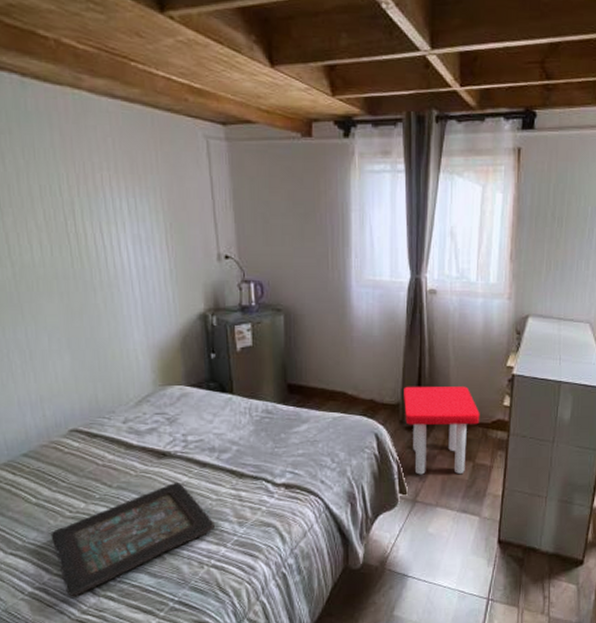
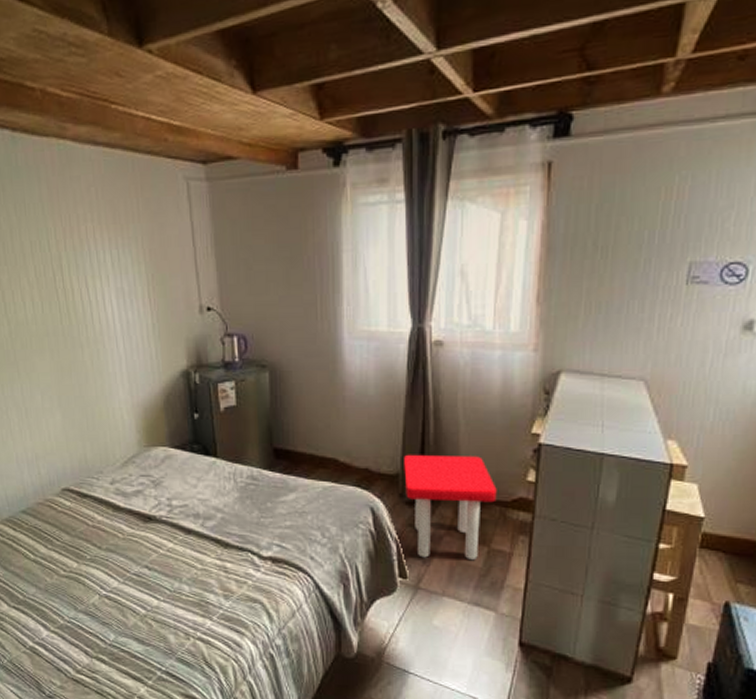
decorative tray: present [50,481,215,597] -> none [47,547,200,656]

